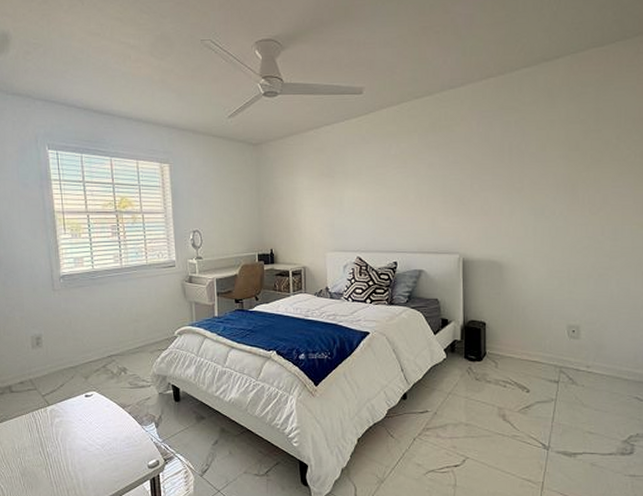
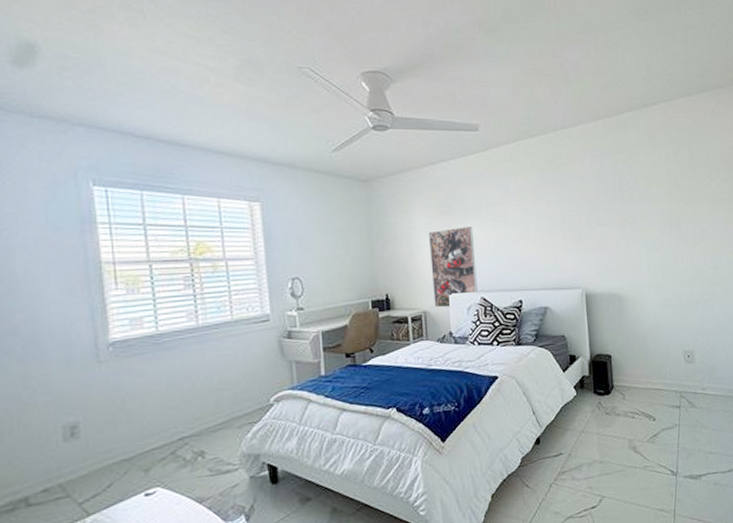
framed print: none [310,189,354,264] -> present [428,226,477,308]

